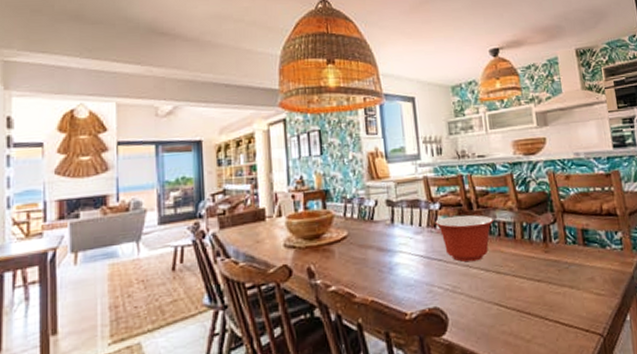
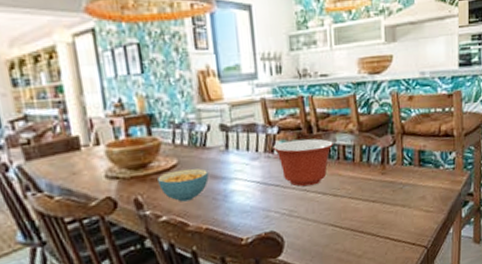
cereal bowl: none [329,240,376,273] -> present [158,168,209,202]

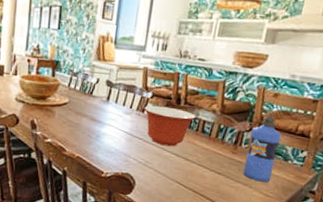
cereal bowl: present [158,168,209,202] -> none [51,107,90,133]
water bottle: none [396,121,428,199] -> present [243,115,282,183]

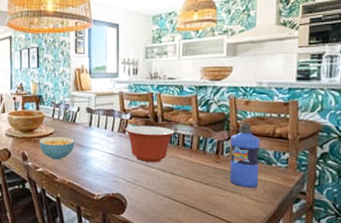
cereal bowl: none [51,107,90,133] -> present [39,136,75,160]

